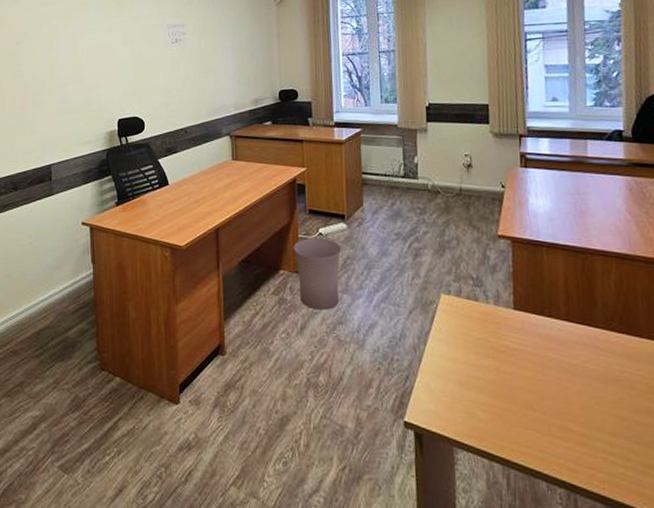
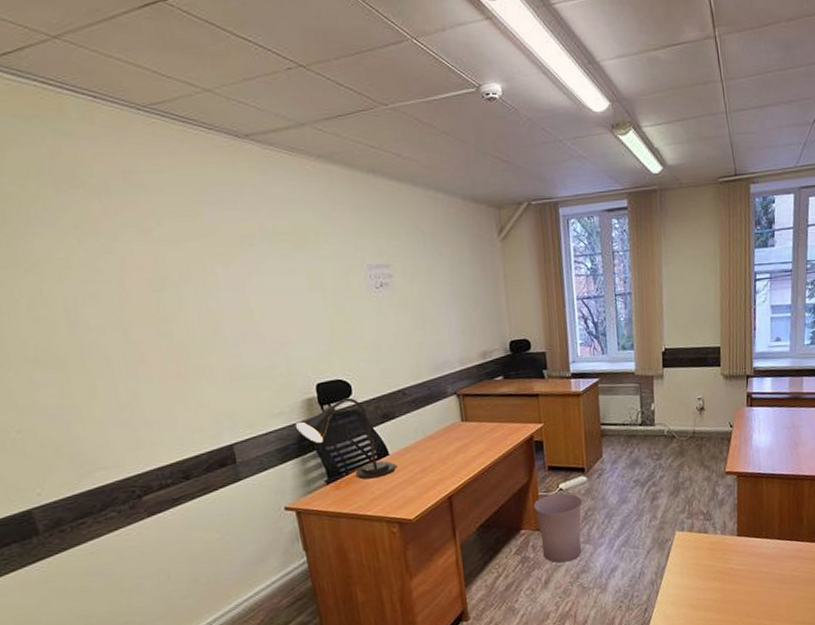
desk lamp: none [99,132,174,205] -> present [296,397,397,479]

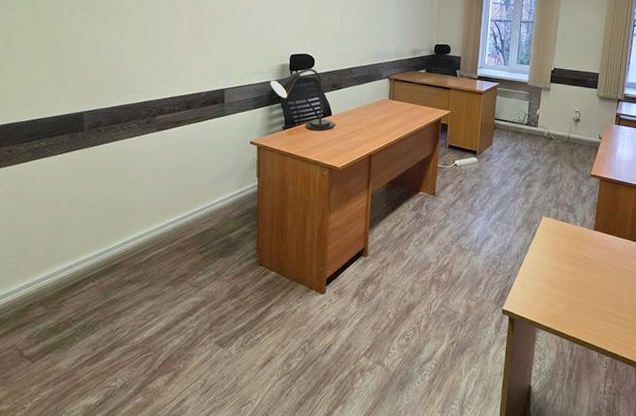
waste bin: present [533,493,583,563] -> none [432,167,472,225]

